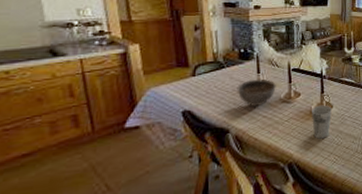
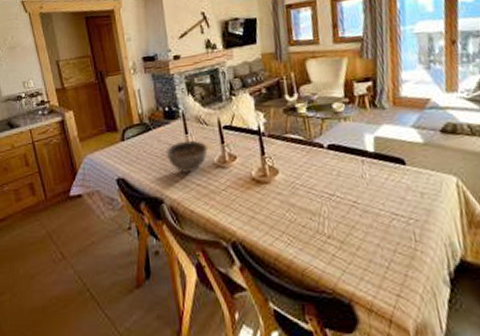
cup: present [312,105,332,139] -> none [252,169,279,214]

